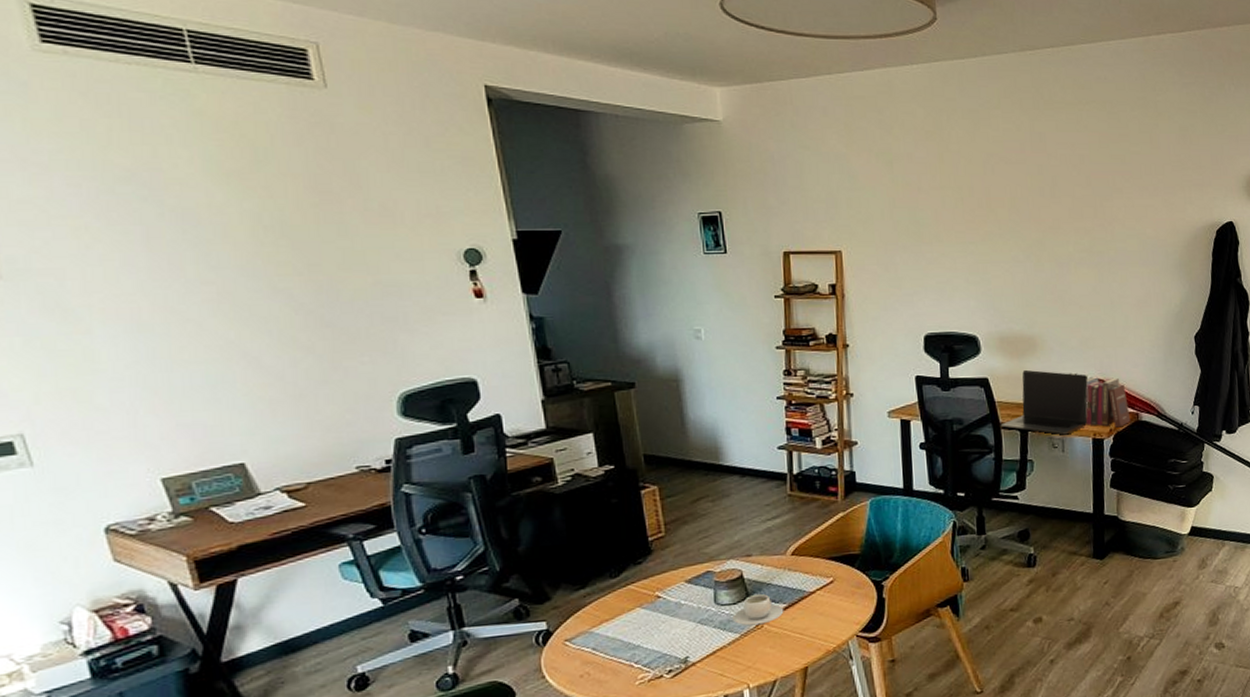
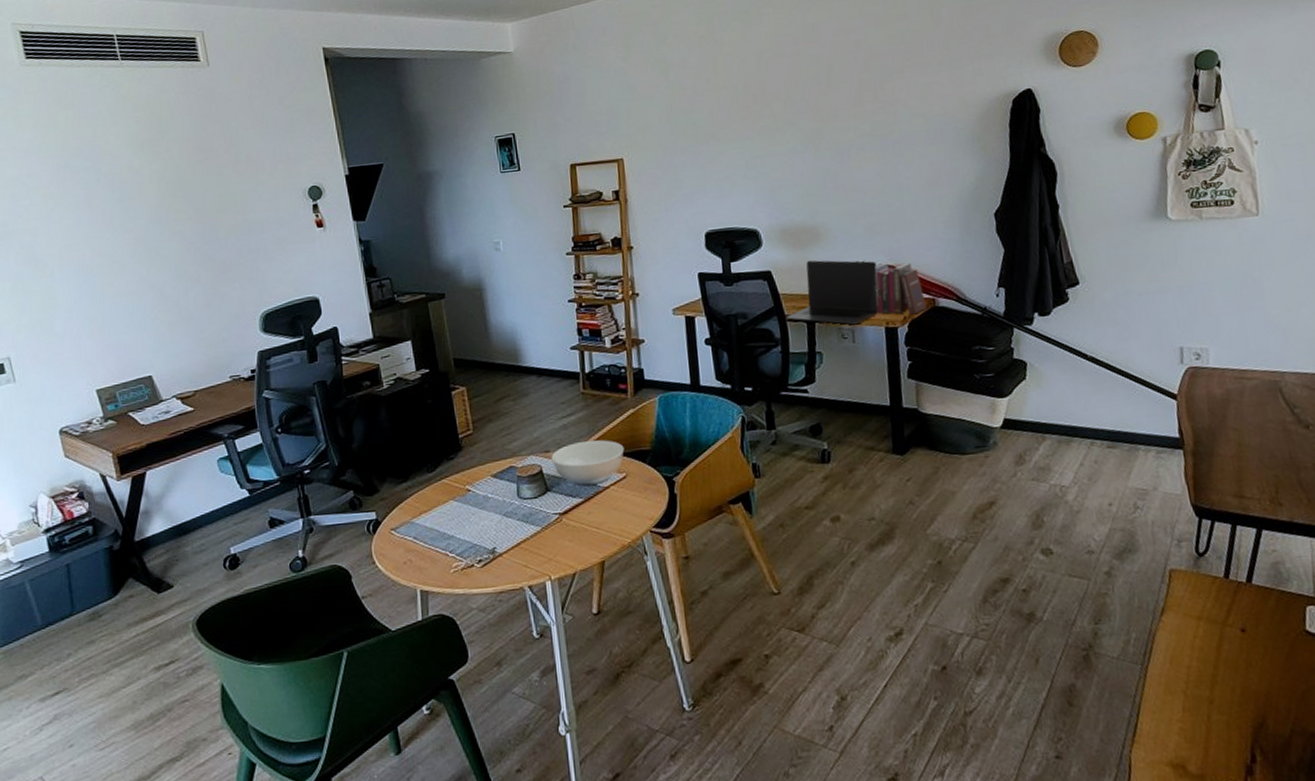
teacup: present [733,594,784,626] -> none [534,489,581,519]
bowl: none [753,543,833,591] -> present [551,439,625,486]

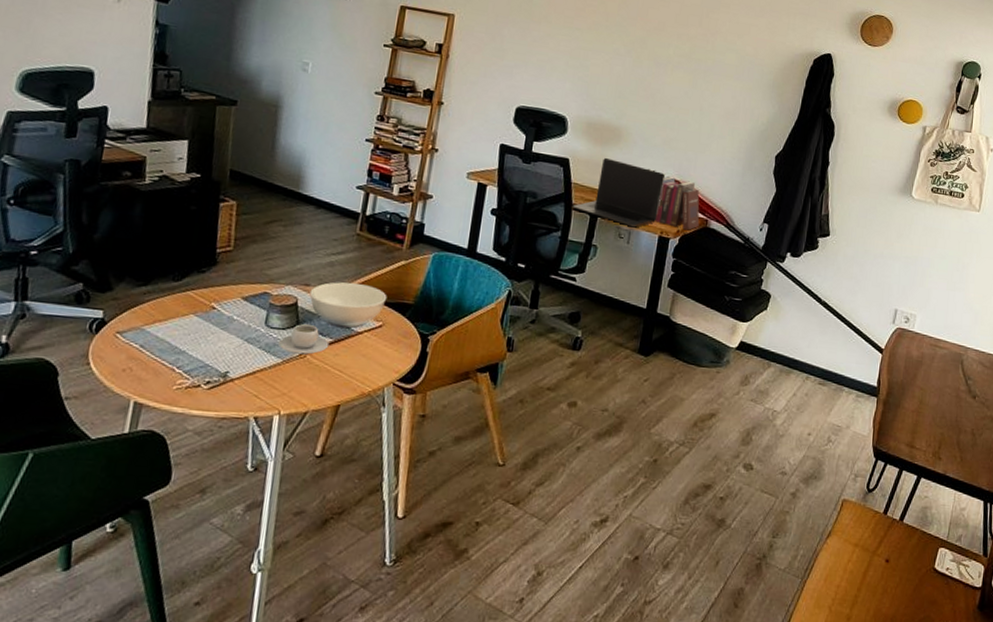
teacup: none [534,489,581,519] -> present [278,324,330,355]

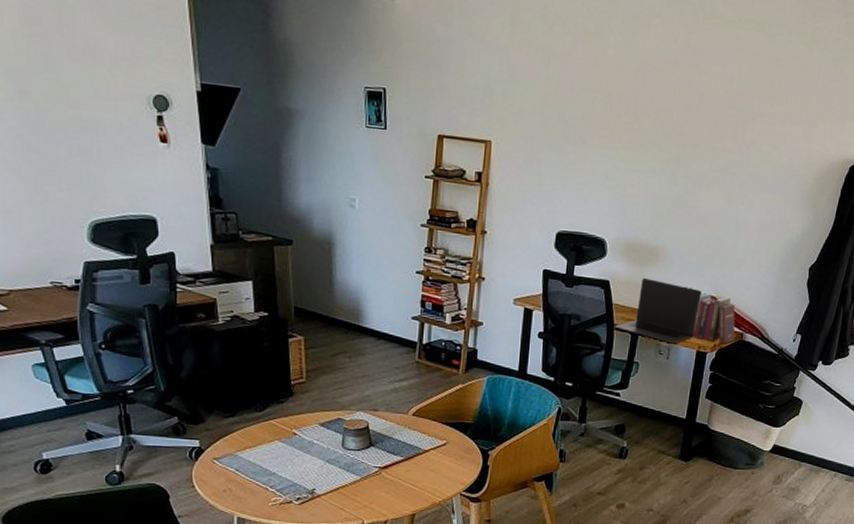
teacup: present [278,324,330,355] -> none [356,445,401,472]
bowl: present [309,282,387,328] -> none [379,406,449,447]

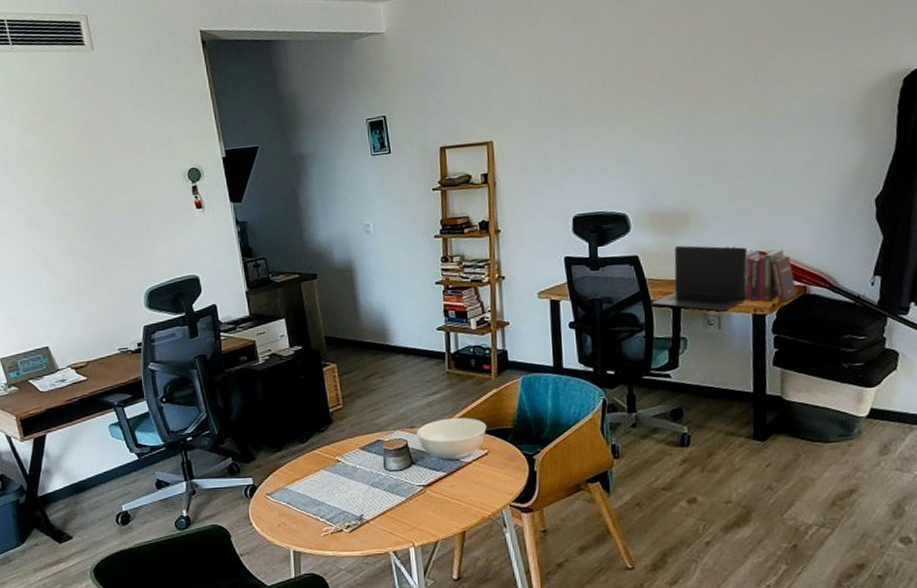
bowl: none [379,406,449,447] -> present [416,417,487,460]

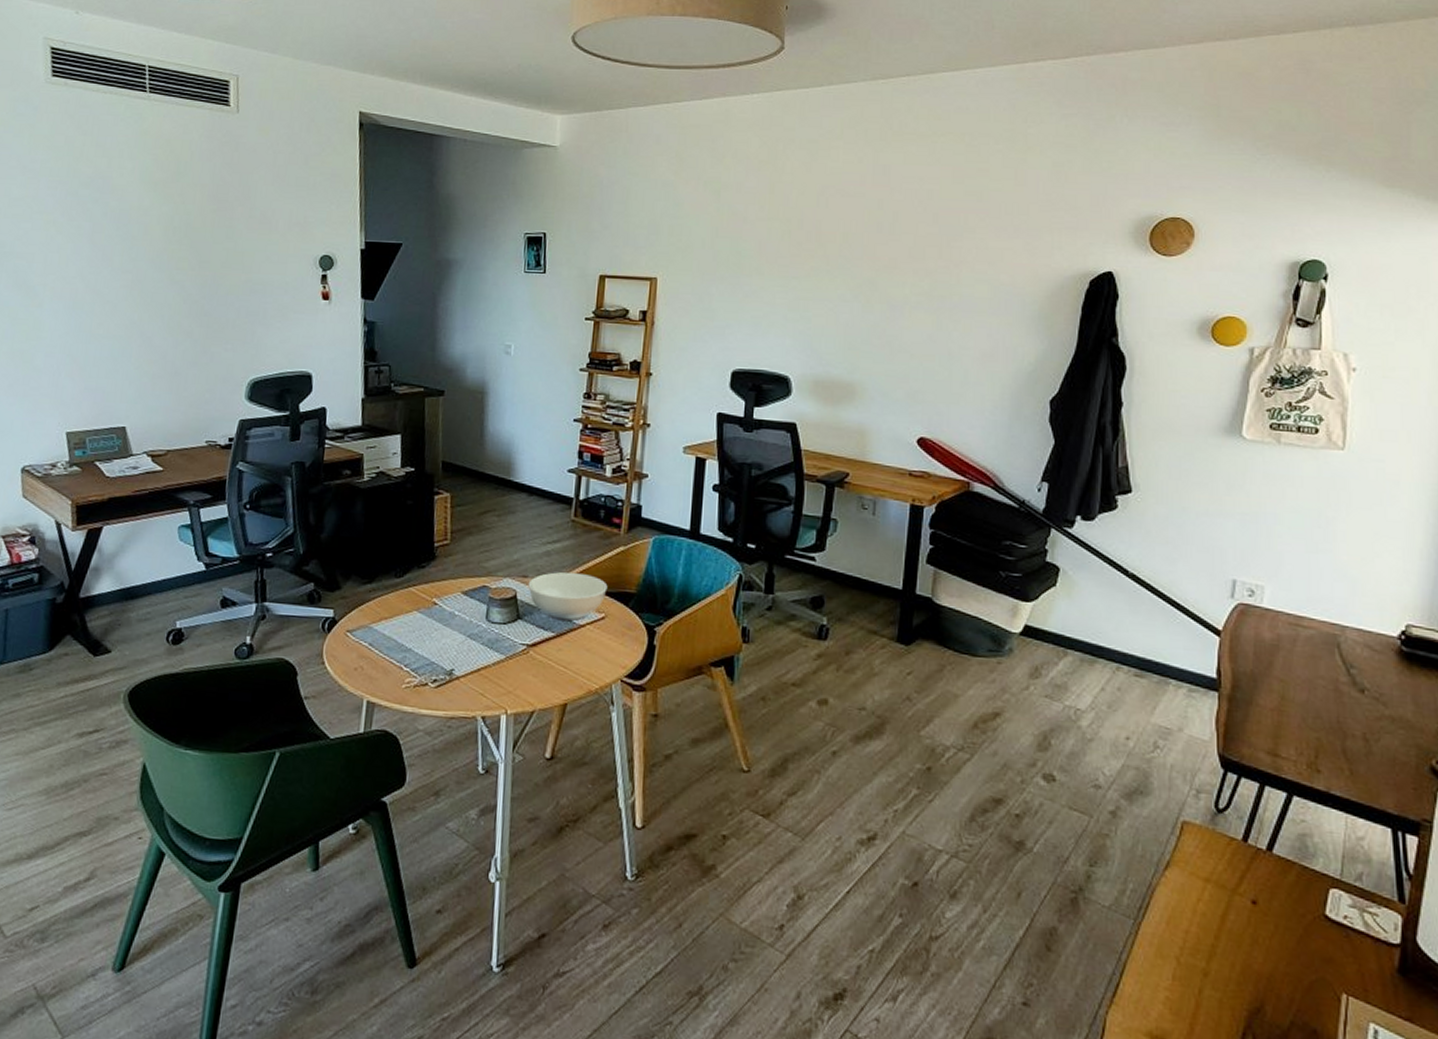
laptop computer: present [651,245,748,312] -> none [804,418,913,497]
books: present [725,246,797,303] -> none [889,427,960,496]

